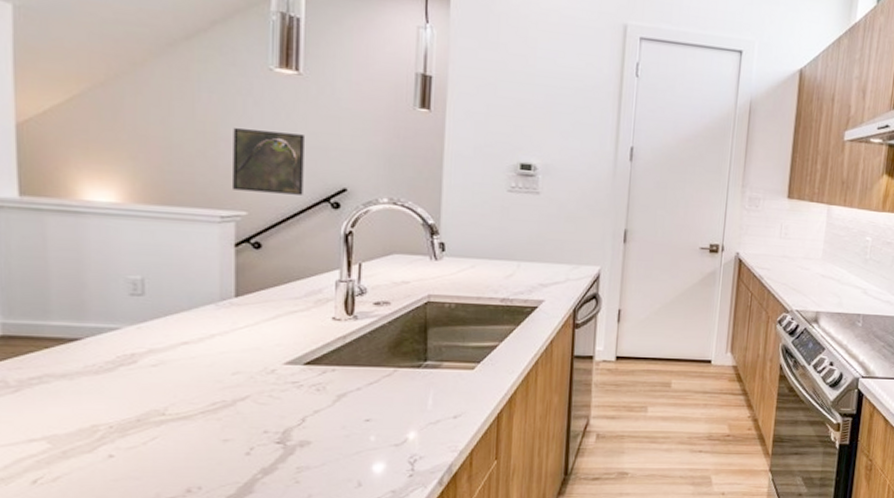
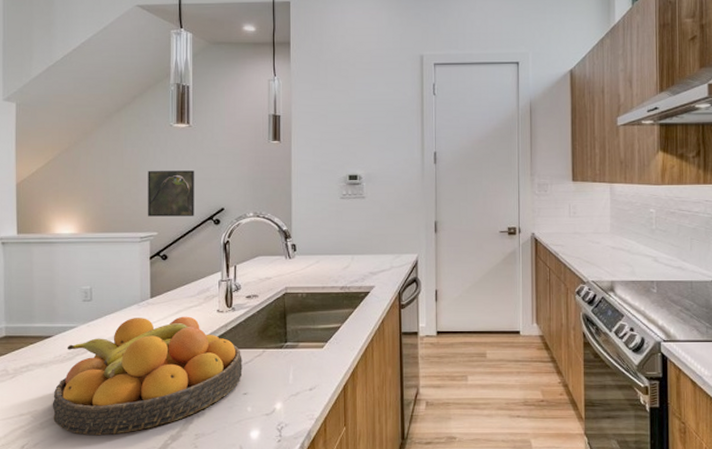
fruit bowl: none [81,321,366,468] -> present [52,316,243,436]

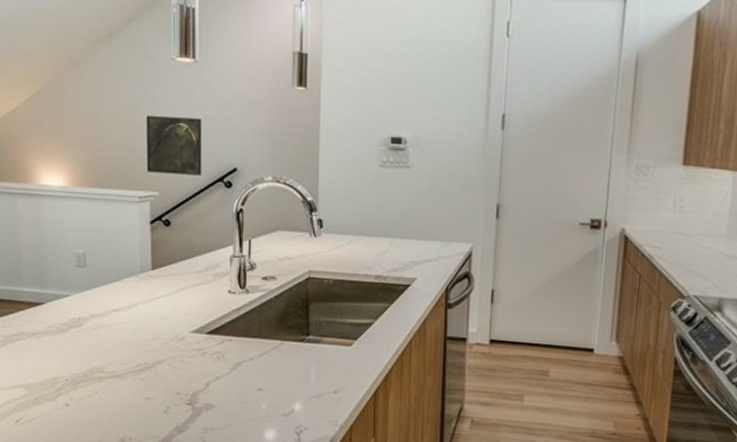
fruit bowl: present [52,316,243,436] -> none [46,291,257,419]

